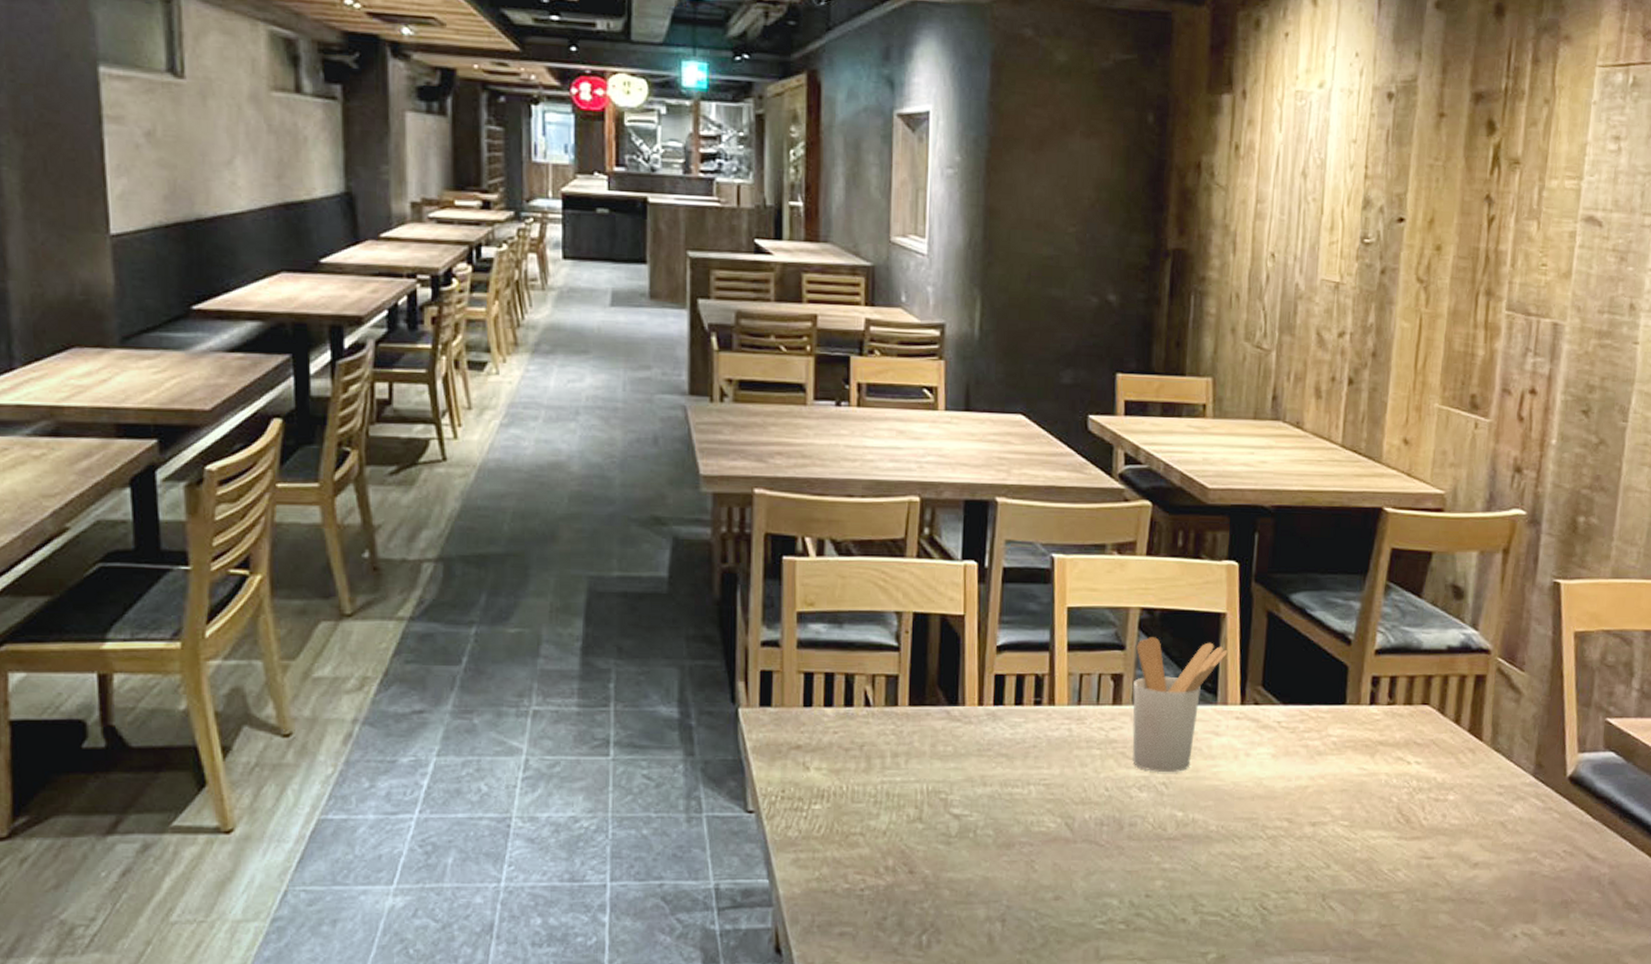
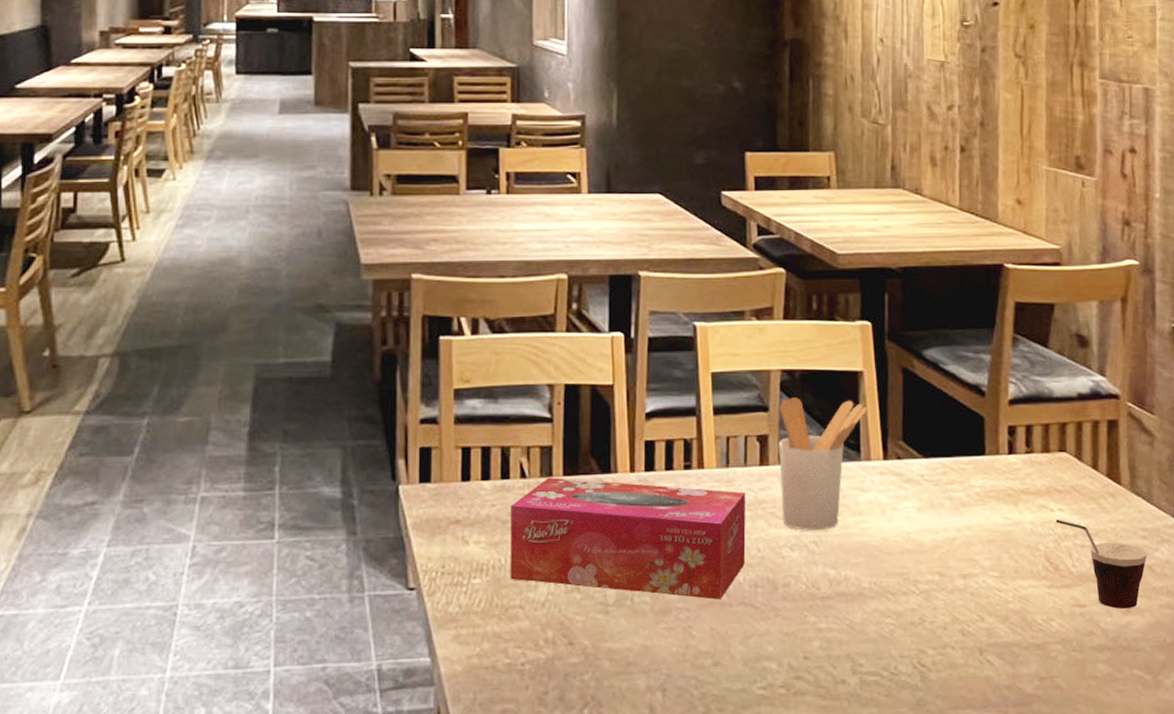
tissue box: none [851,707,1097,835] -> present [510,477,746,599]
cup: none [1411,772,1501,862] -> present [1056,519,1148,609]

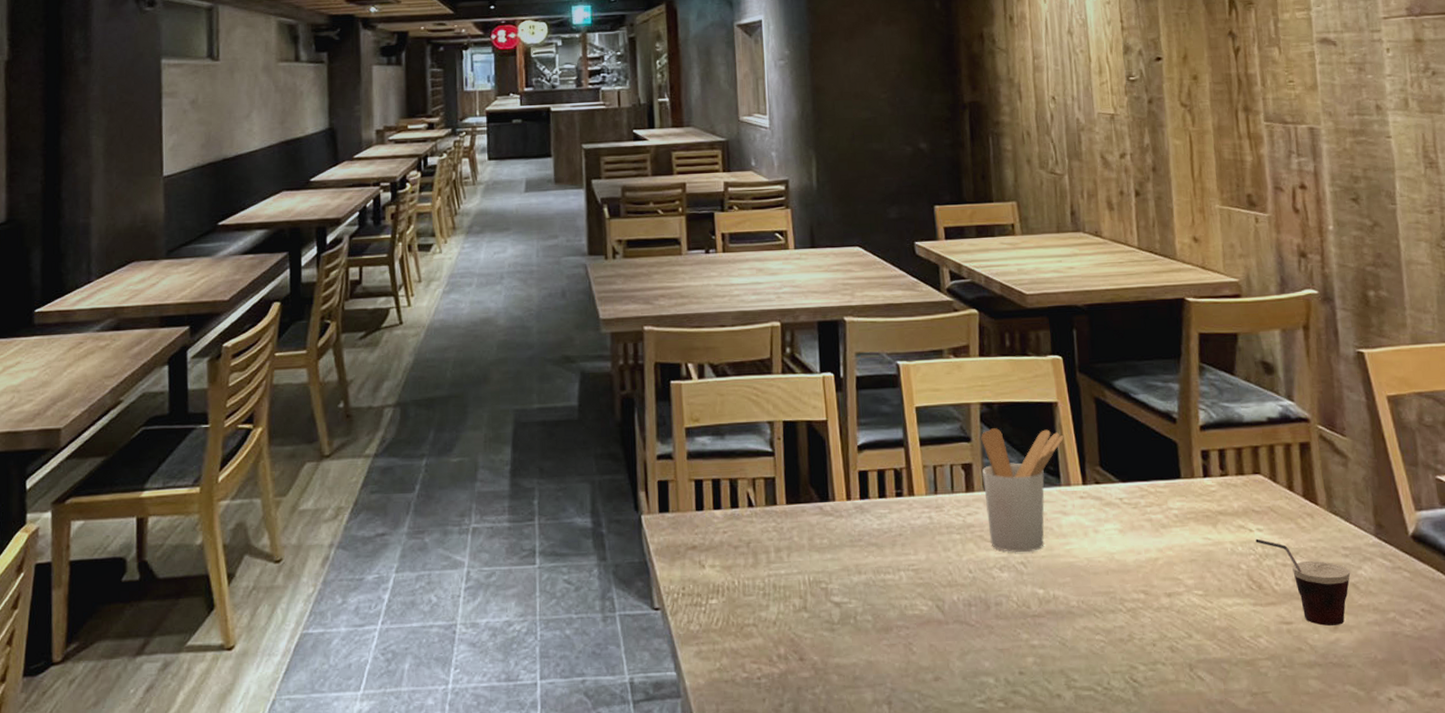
tissue box: present [510,477,746,599] -> none [741,506,958,618]

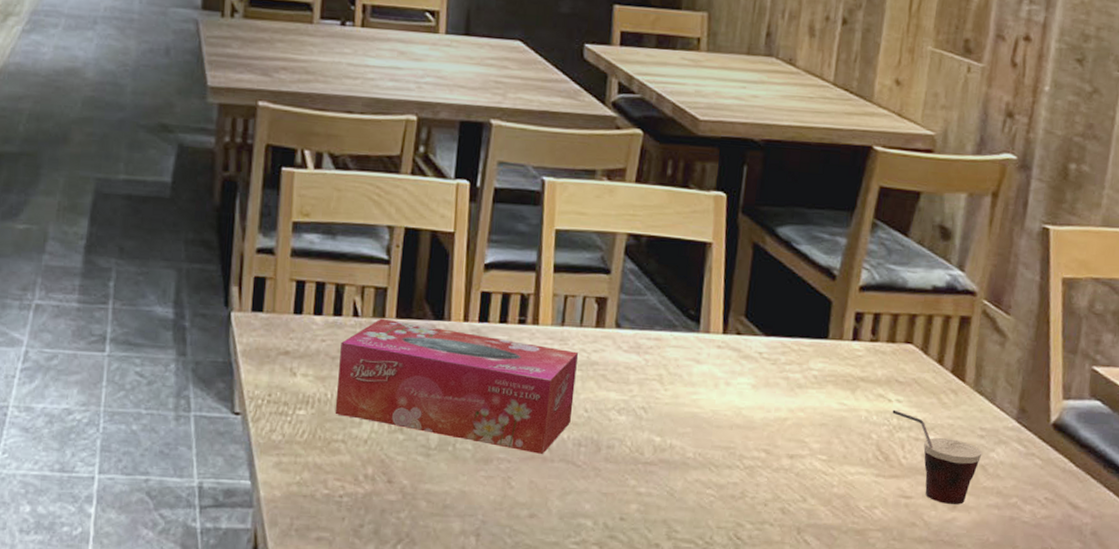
tissue box: none [741,506,958,618] -> present [335,318,579,454]
utensil holder: present [981,428,1064,553] -> none [612,262,712,397]

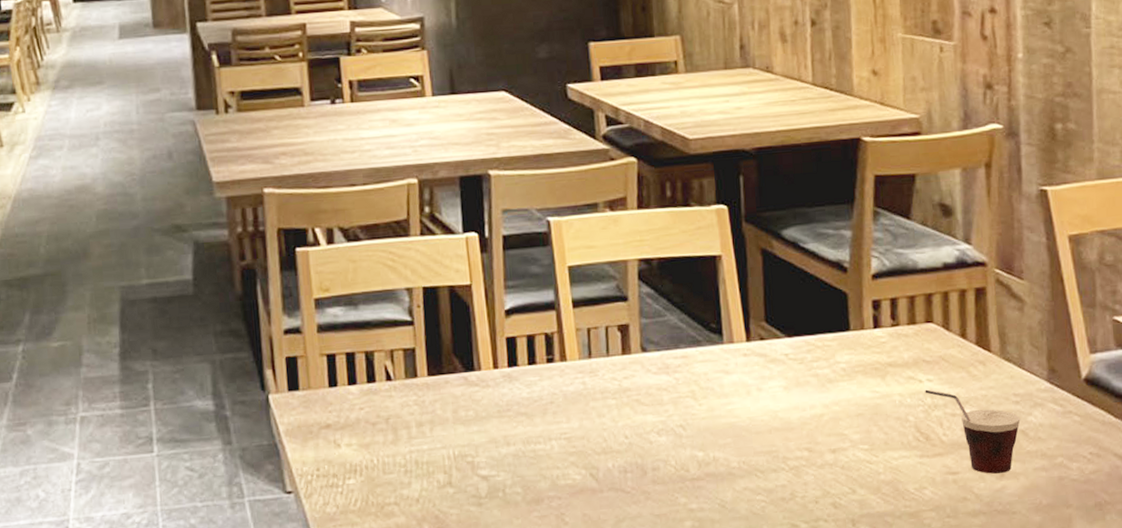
tissue box: present [335,318,579,454] -> none [379,378,613,487]

